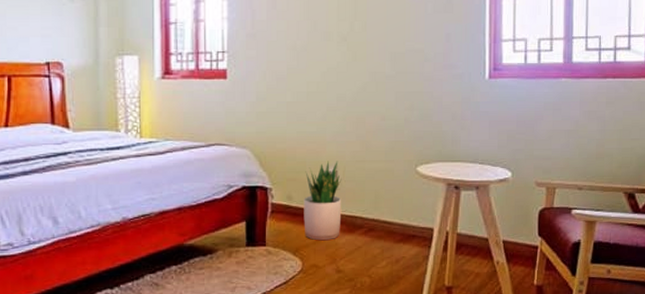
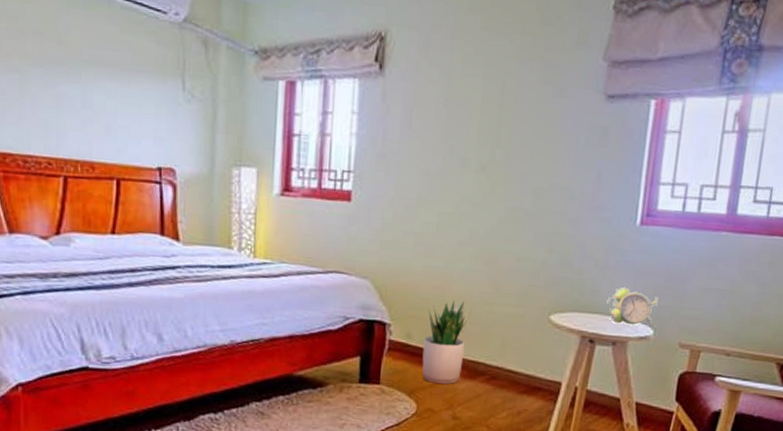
alarm clock: none [467,136,512,170] -> present [607,288,658,328]

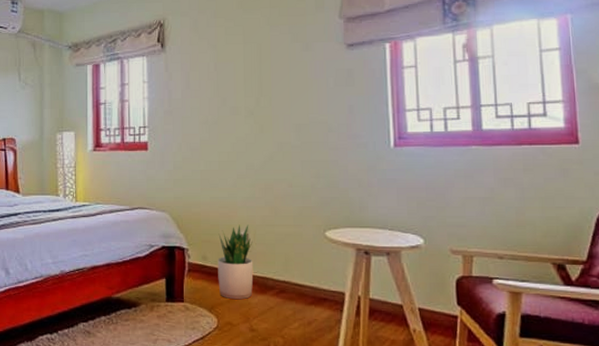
alarm clock: present [607,288,658,328] -> none [376,203,423,237]

